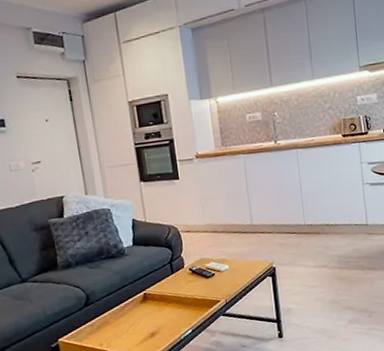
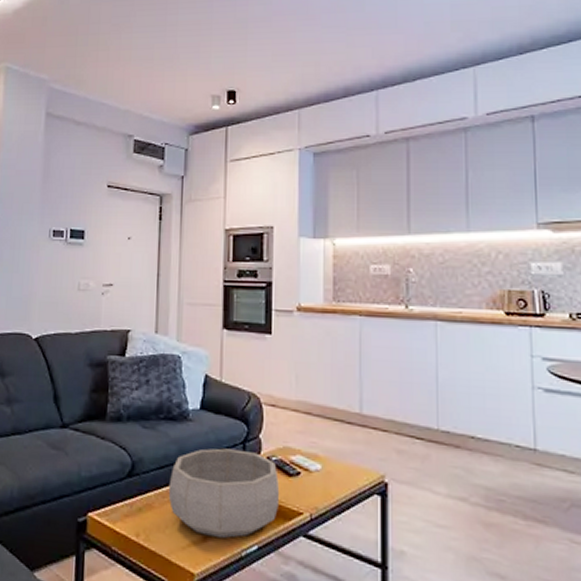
decorative bowl: none [118,267,203,332] -> present [168,448,280,539]

